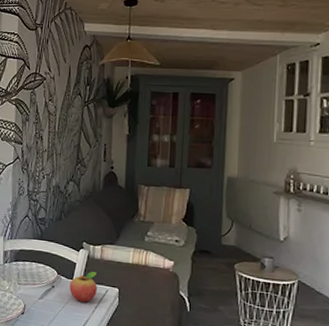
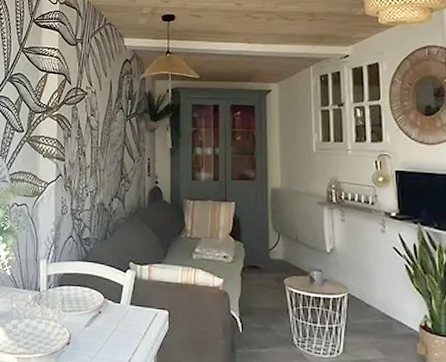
fruit: present [69,271,97,303] -> none [117,294,146,328]

